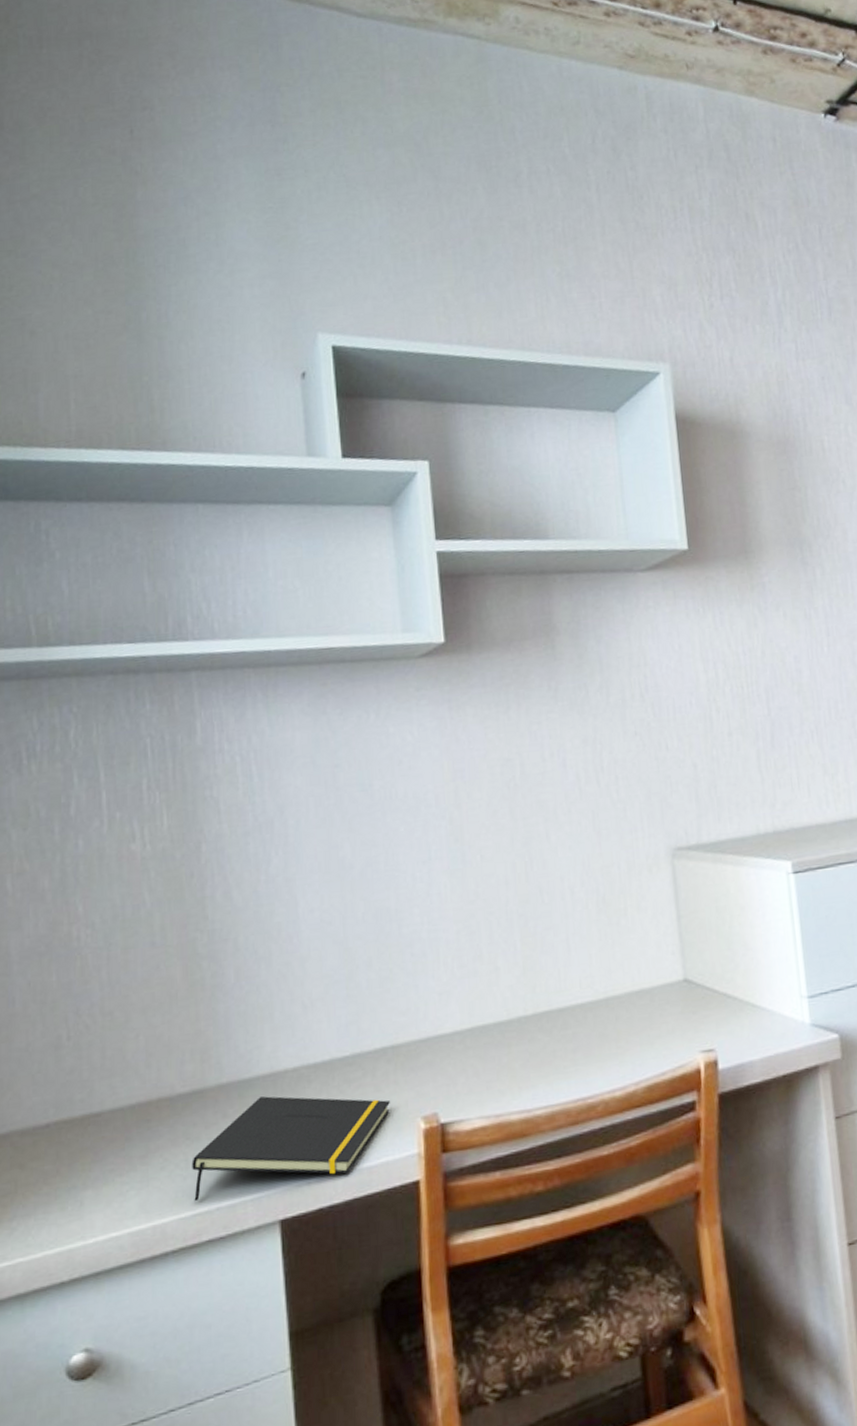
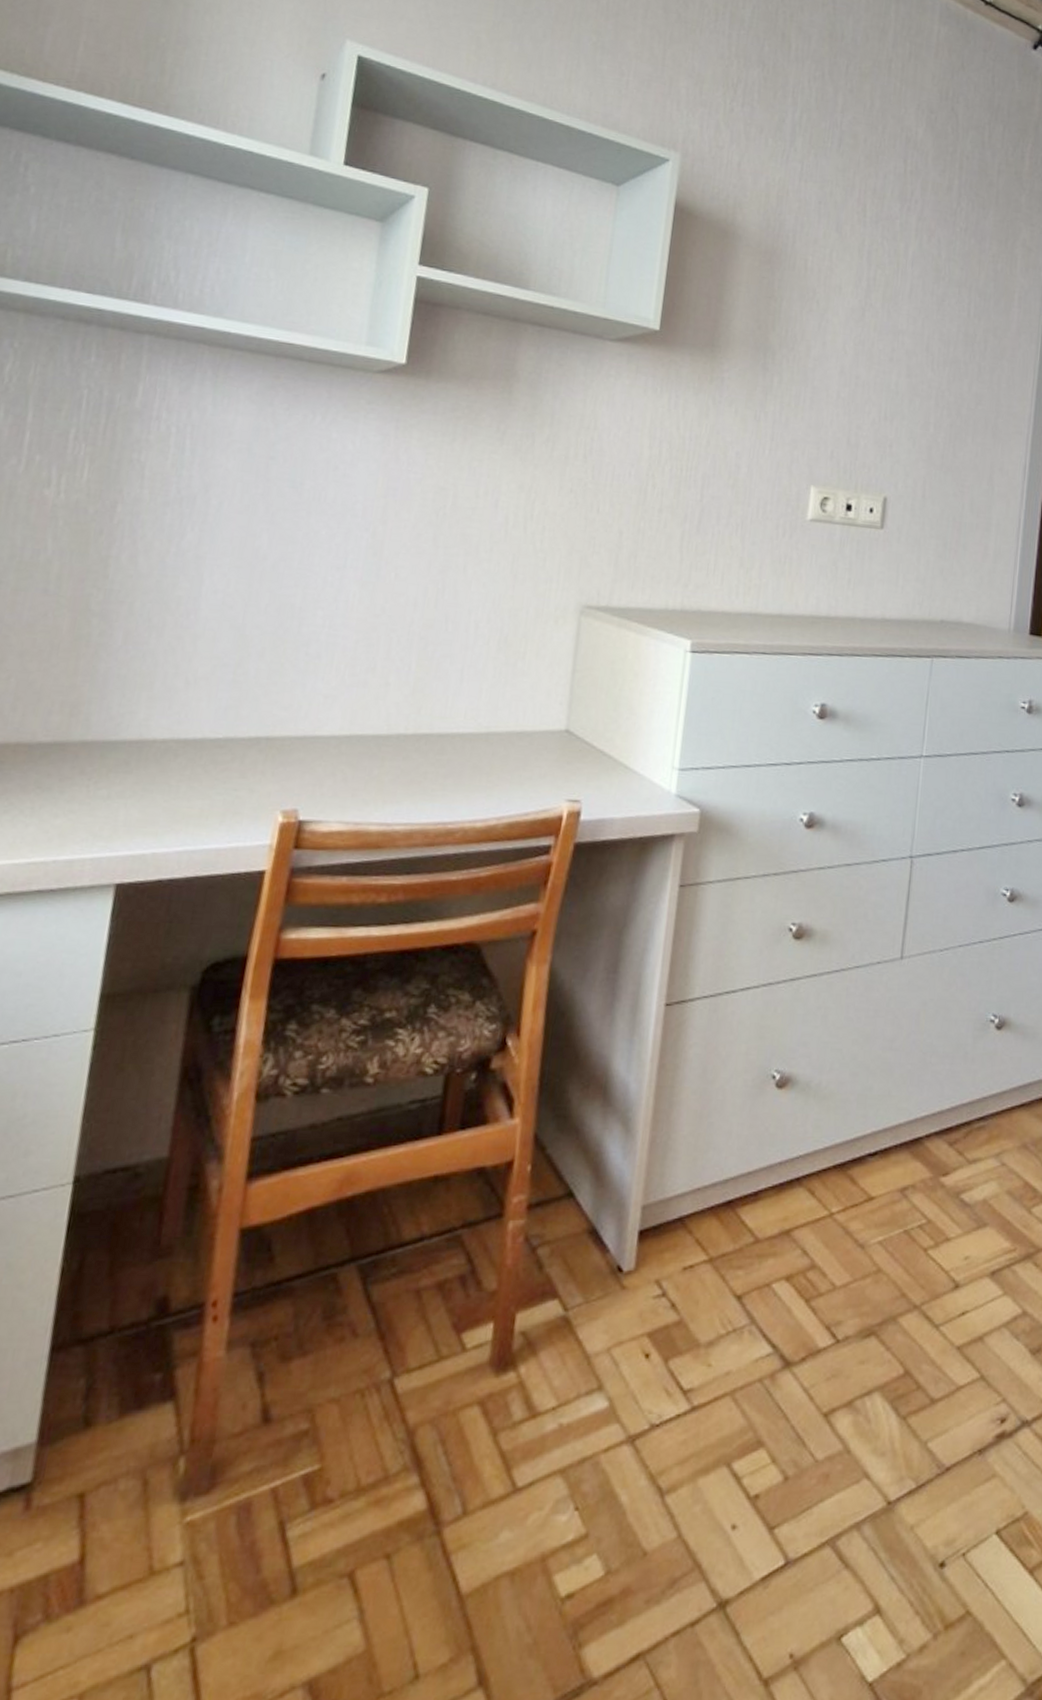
notepad: present [191,1096,390,1202] -> none [31,761,253,851]

